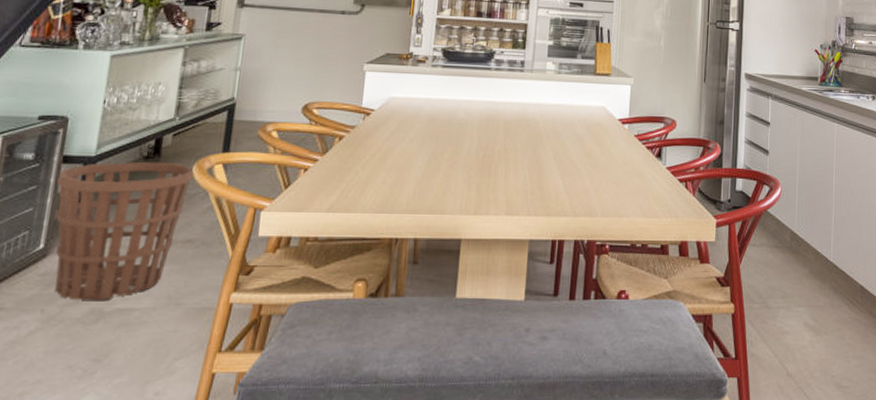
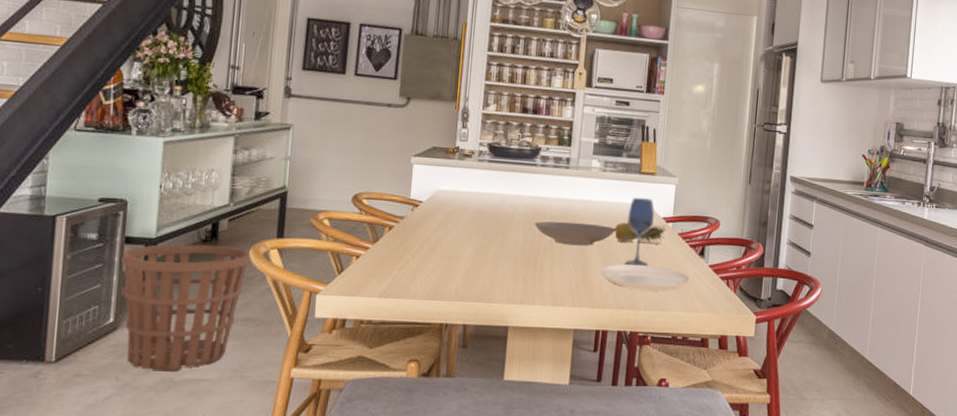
bowl: none [488,126,572,150] -> present [534,221,616,245]
plate: none [556,168,647,196] -> present [600,263,690,291]
fruit: none [570,125,623,146] -> present [614,222,667,244]
wineglass: none [582,99,611,170] -> present [625,197,655,266]

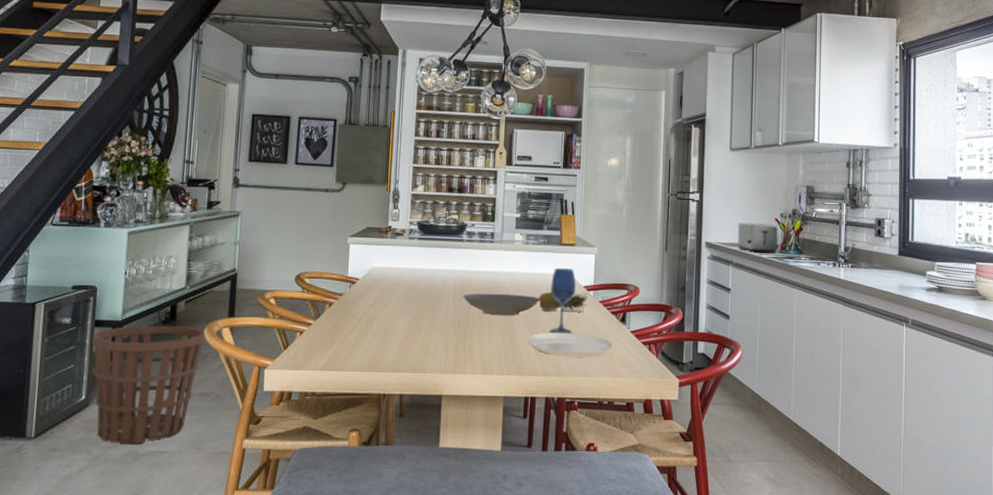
toaster: none [822,157,865,191] -> present [737,223,778,254]

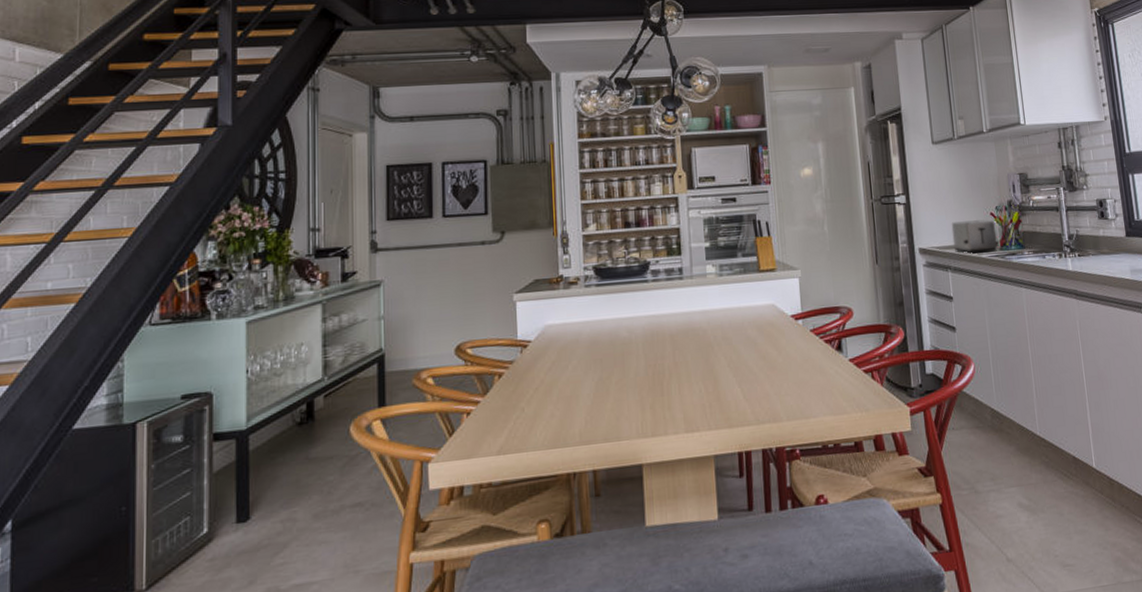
basket: present [92,325,205,444] -> none [211,425,352,582]
bowl: present [463,293,540,315] -> none [654,334,743,362]
plate: present [527,332,612,357] -> none [733,369,831,400]
fruit: present [539,292,589,311] -> none [741,322,798,350]
wineglass: present [550,267,577,333] -> none [753,296,784,374]

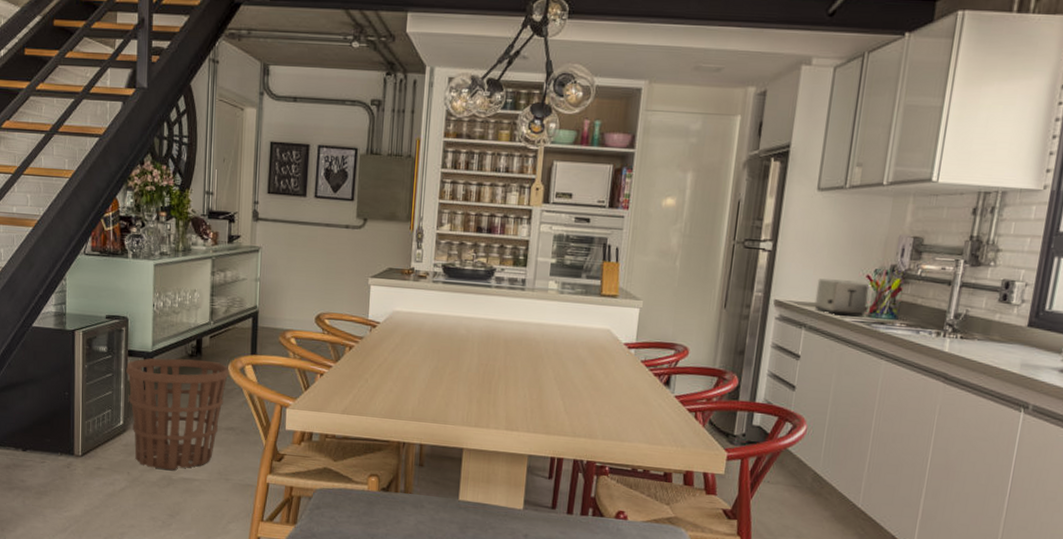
basket: none [211,425,352,582] -> present [126,358,229,470]

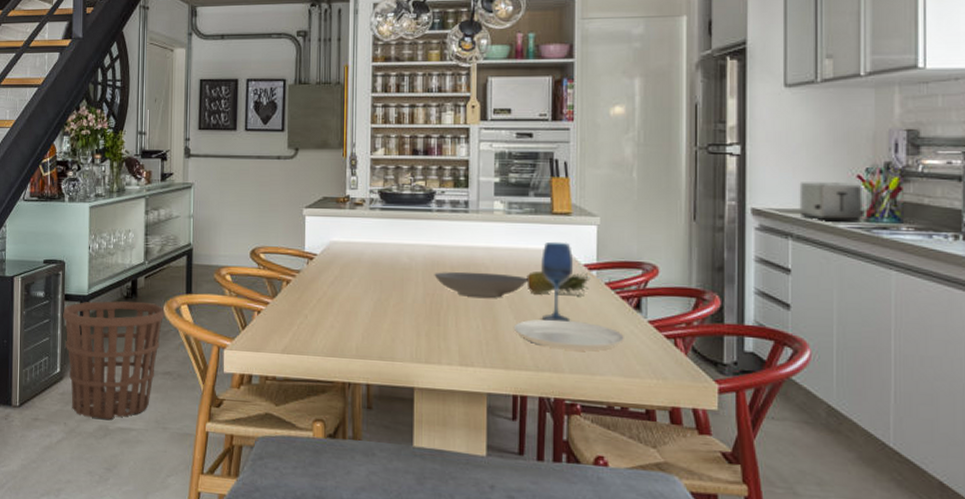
bowl: none [488,344,574,371] -> present [434,271,528,298]
plate: none [556,391,653,421] -> present [513,319,624,352]
fruit: none [572,347,629,371] -> present [526,270,591,295]
wineglass: none [583,321,616,394] -> present [541,241,574,321]

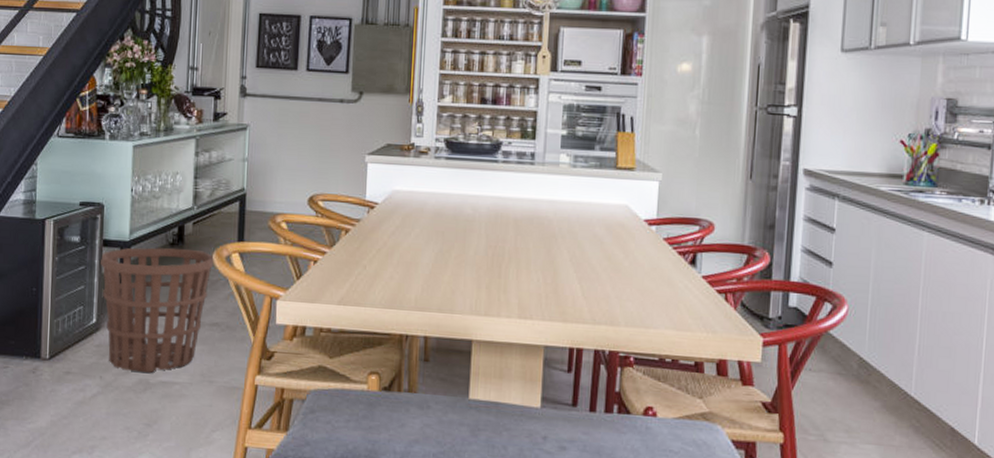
bowl: present [434,271,528,298] -> none [497,224,590,251]
plate: present [513,319,624,352] -> none [573,273,679,305]
fruit: present [526,270,591,295] -> none [588,225,650,250]
wineglass: present [541,241,574,321] -> none [602,196,635,276]
toaster: present [799,182,863,222] -> none [846,145,905,185]

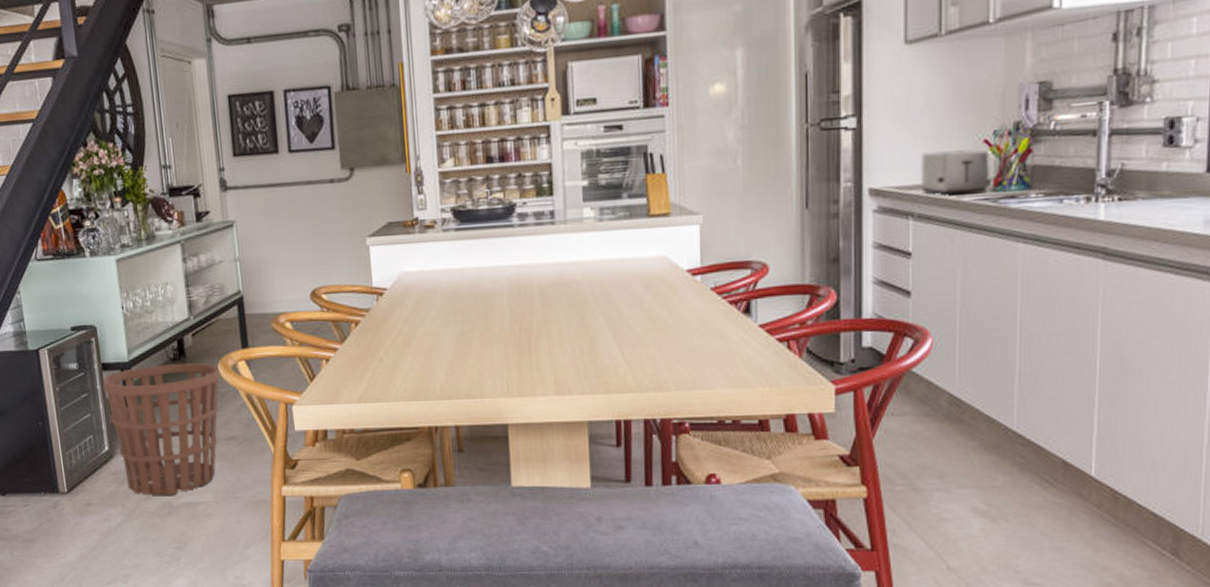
toaster: none [846,145,905,185] -> present [921,149,990,196]

